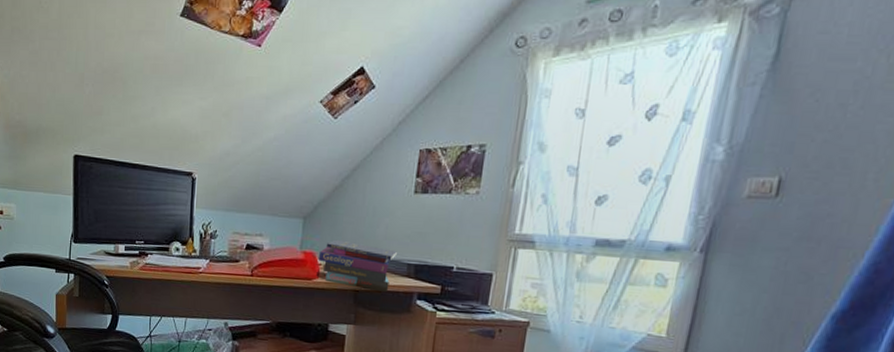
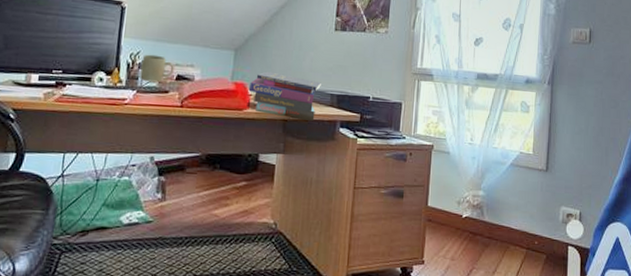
mug: none [211,224,244,253] -> present [140,54,174,83]

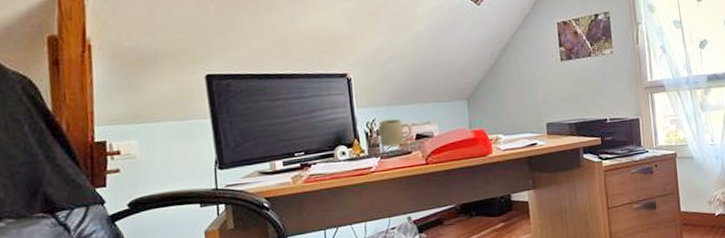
books: present [248,71,321,122] -> none [488,113,558,155]

